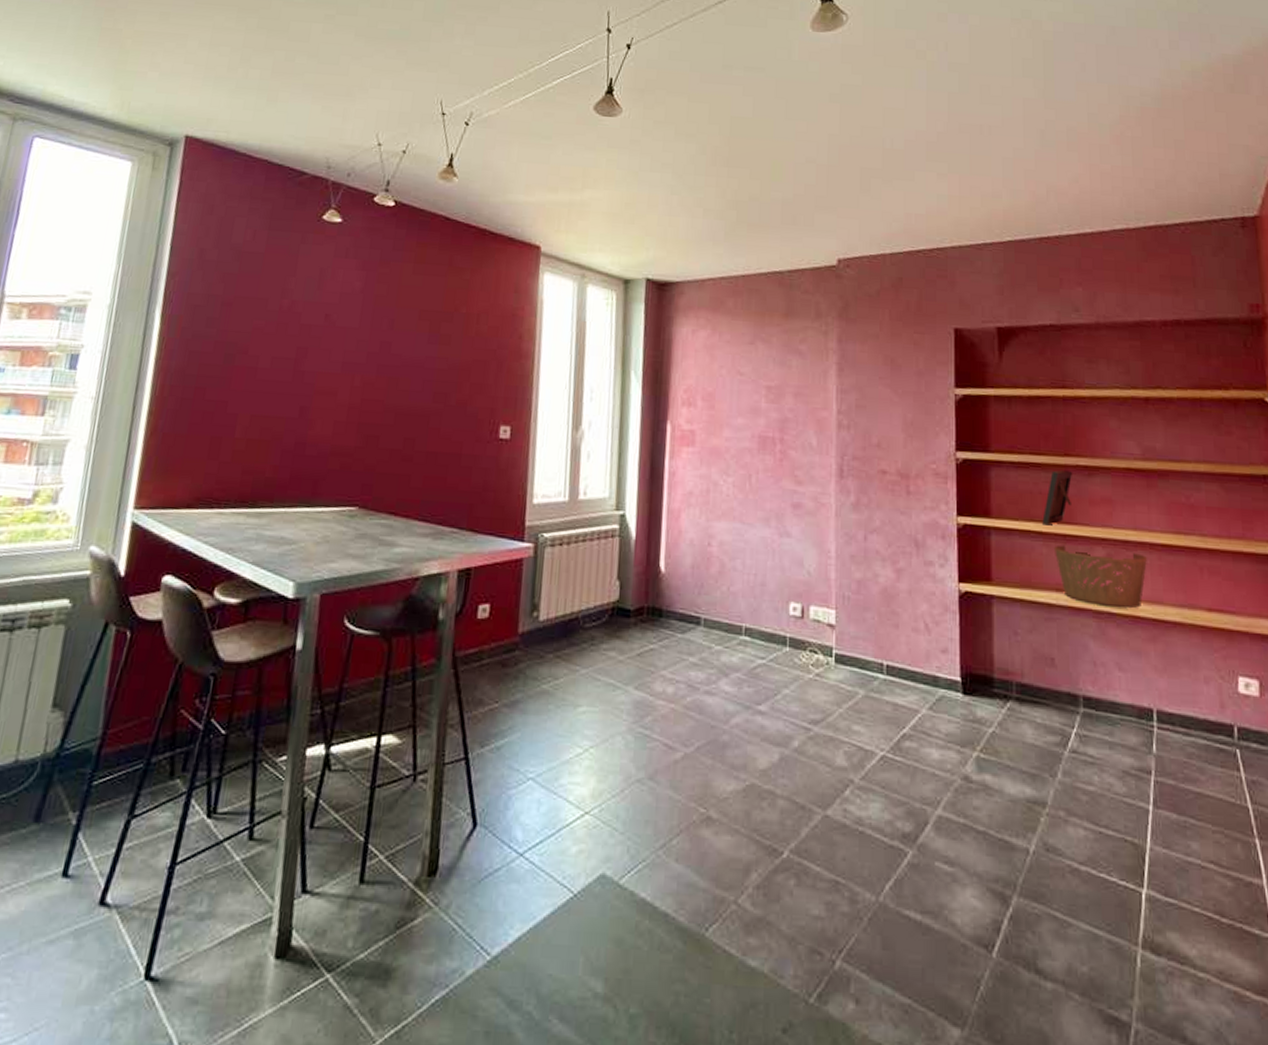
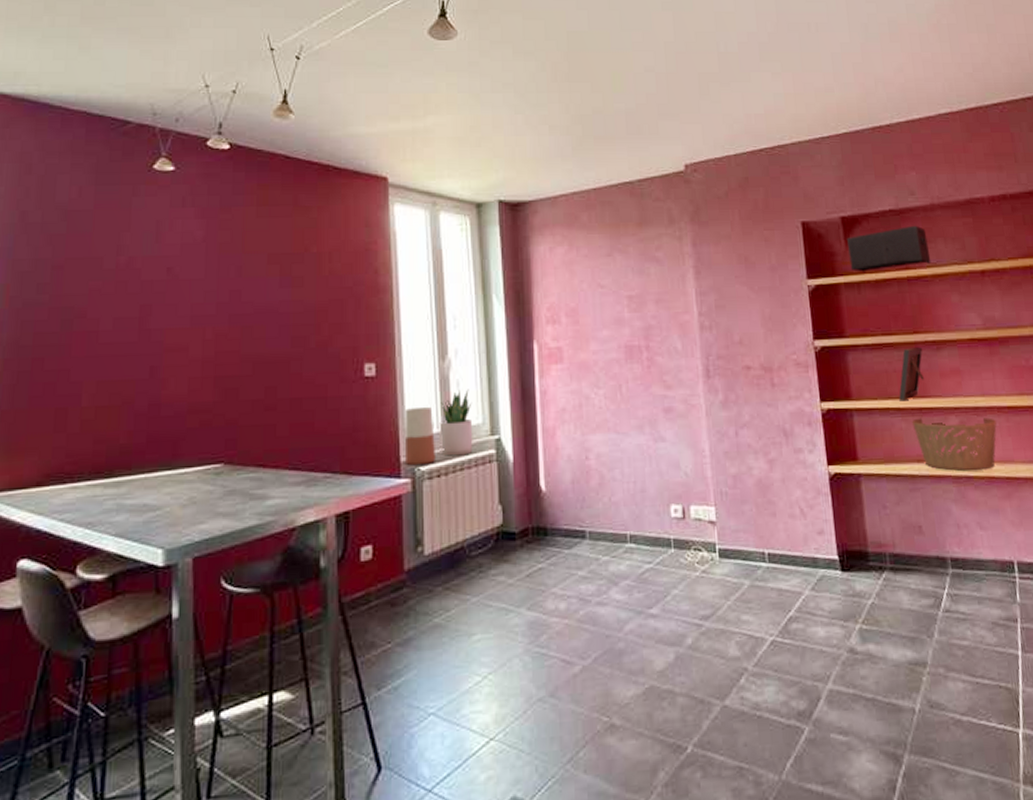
vase: none [530,474,562,532] -> present [405,407,437,466]
planter: none [565,461,601,527] -> present [439,389,473,457]
decorative box: none [1000,343,1091,387] -> present [846,225,931,272]

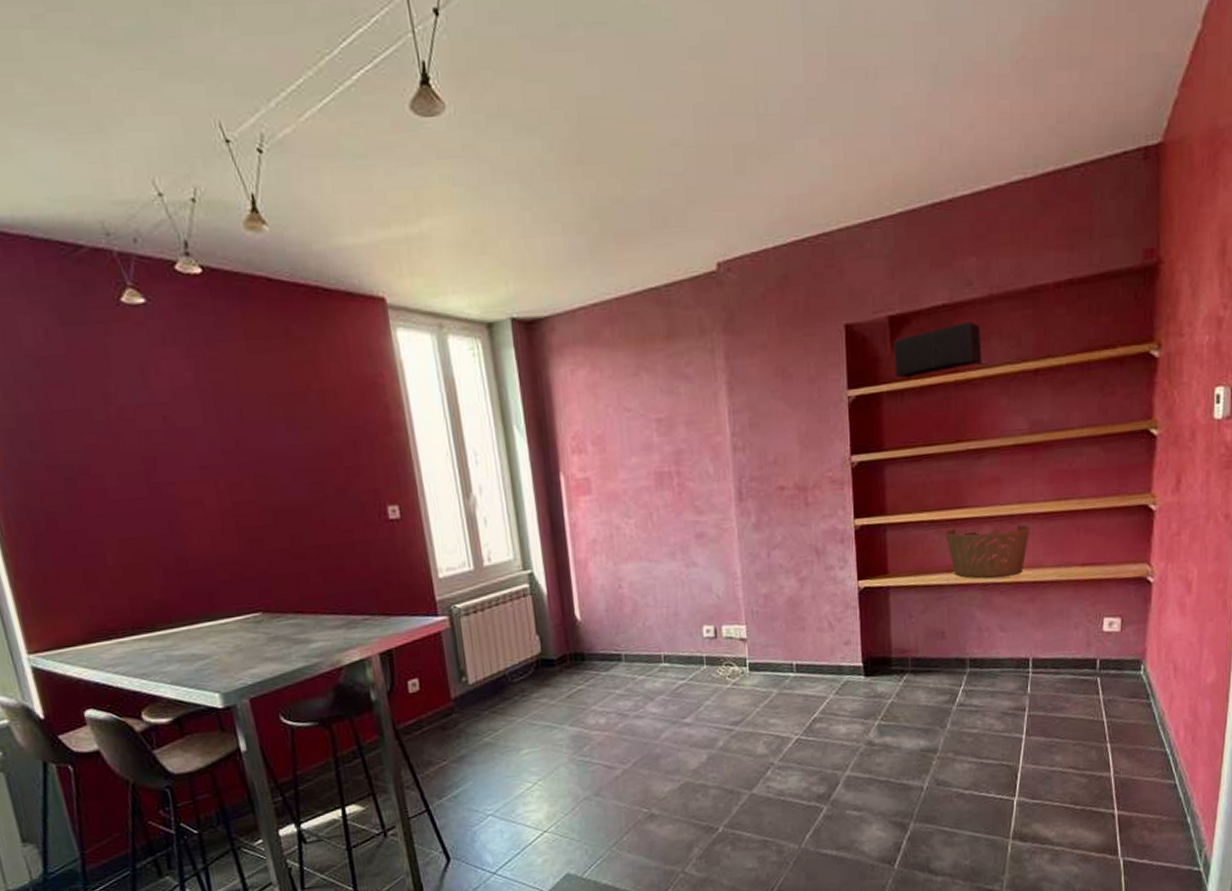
vase: present [405,407,437,466] -> none [435,546,471,604]
planter: present [439,389,473,457] -> none [469,526,506,593]
picture frame: present [899,347,924,401] -> none [934,457,964,513]

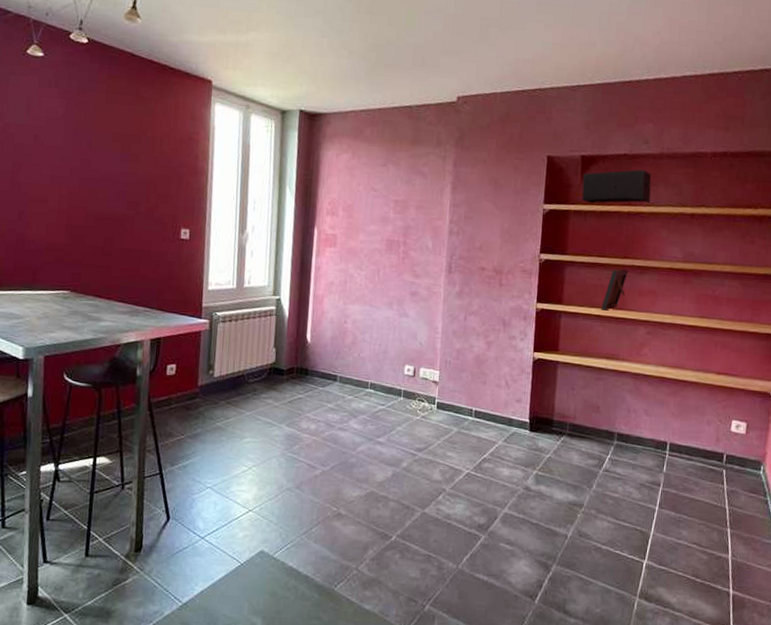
picture frame: none [934,457,964,513] -> present [601,269,629,311]
basket: present [944,524,1030,578] -> none [607,325,677,371]

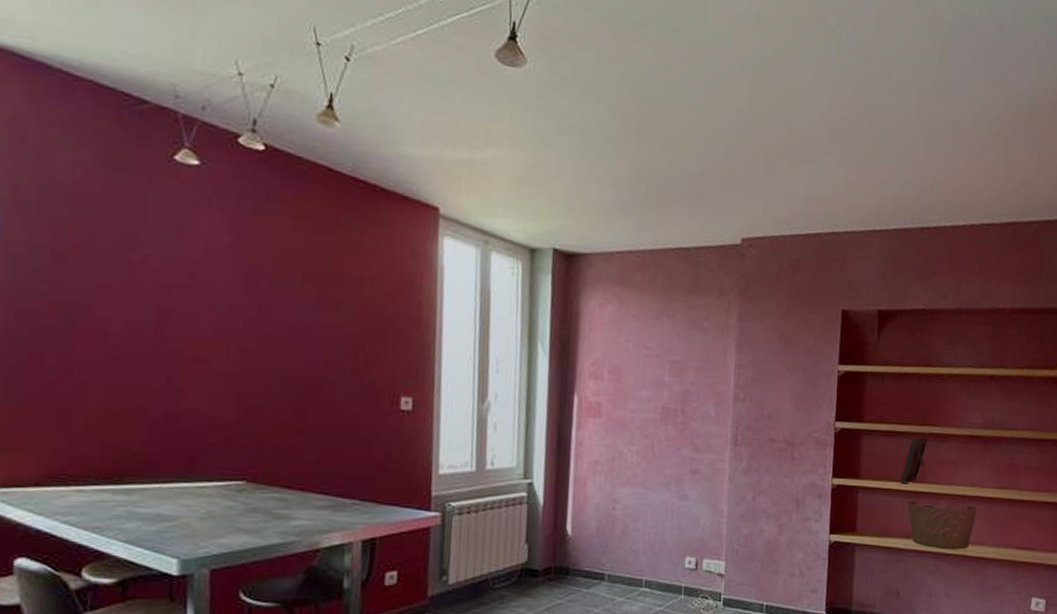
decorative box: present [581,169,652,204] -> none [878,326,951,365]
basket: none [607,325,677,371] -> present [907,500,977,549]

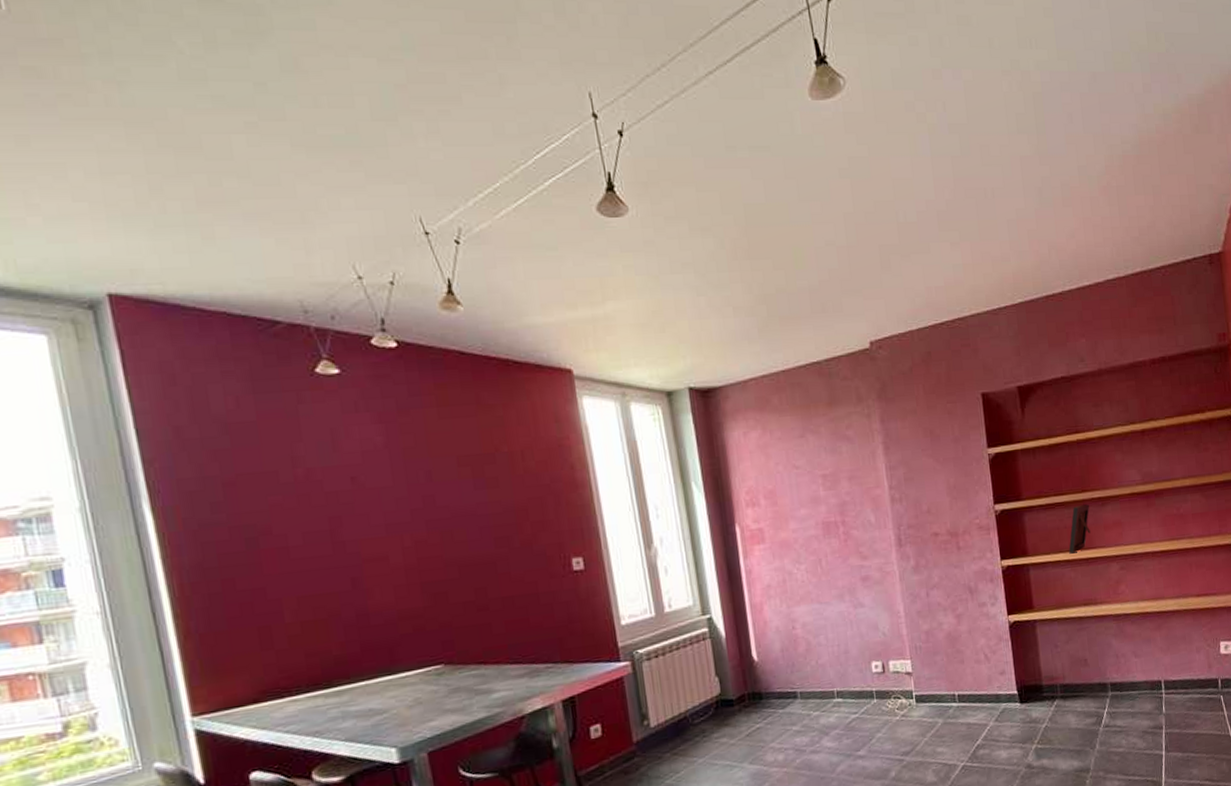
basket: present [907,500,977,549] -> none [1079,561,1151,610]

